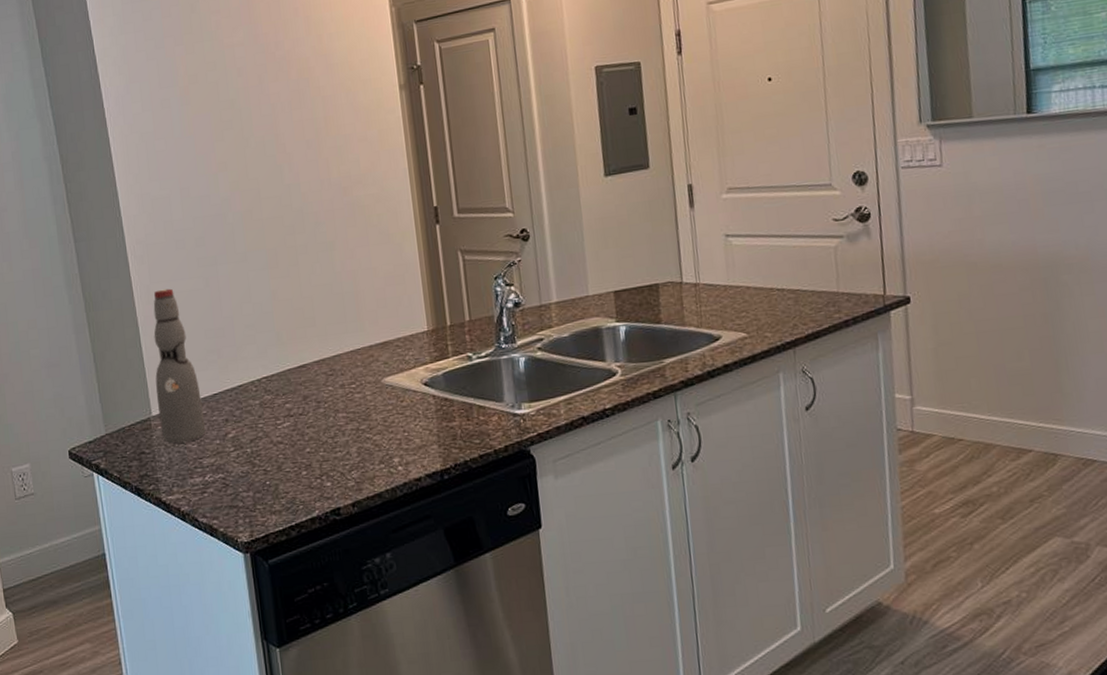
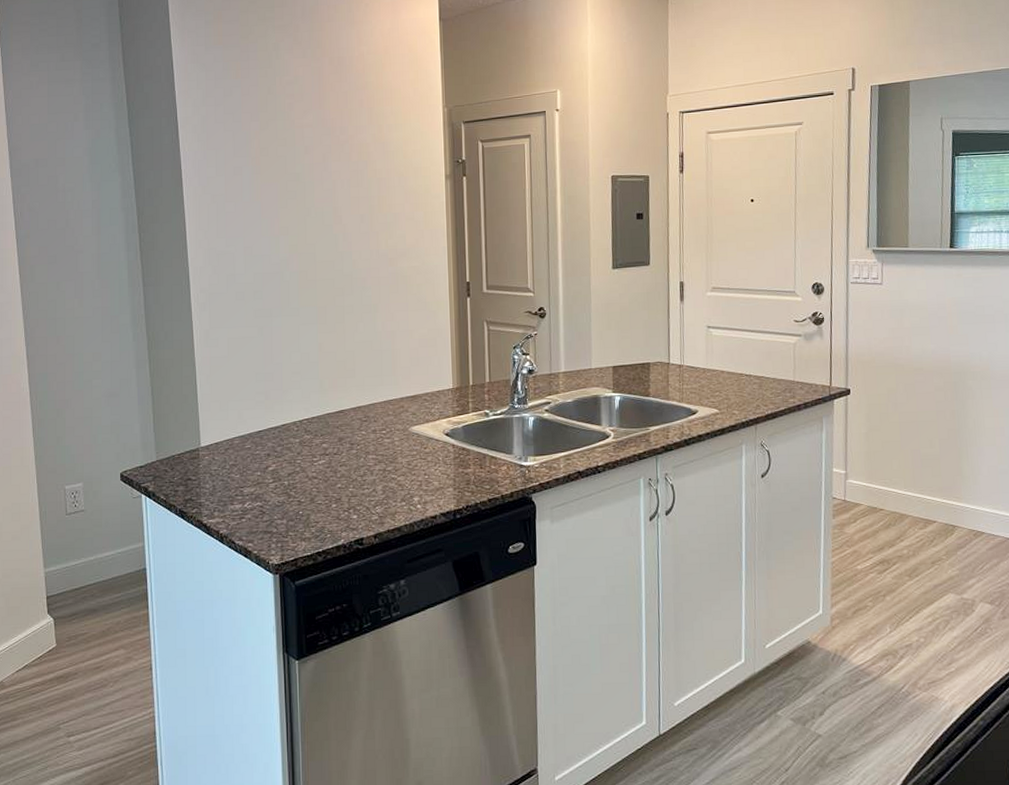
bottle: present [153,288,206,444] -> none [206,334,249,473]

